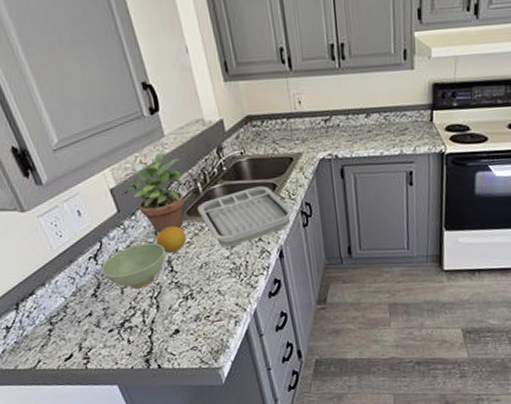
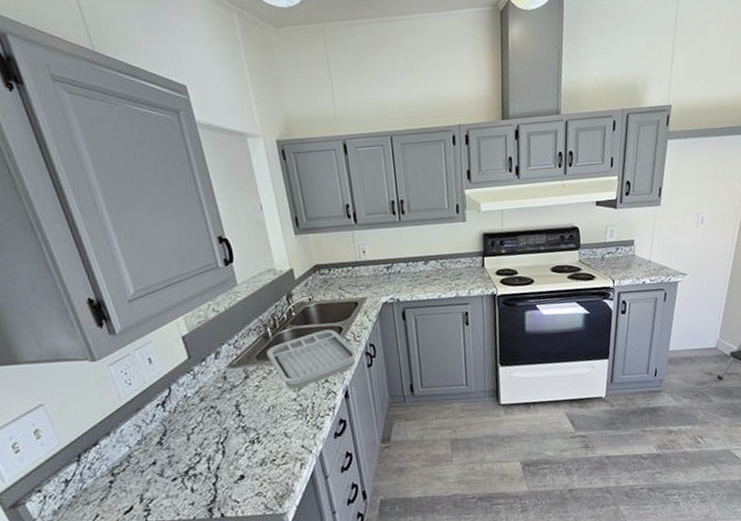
bowl: present [100,242,166,289] -> none [168,387,234,435]
potted plant: present [121,153,185,233] -> none [193,301,255,378]
fruit: present [156,226,187,253] -> none [225,370,255,397]

